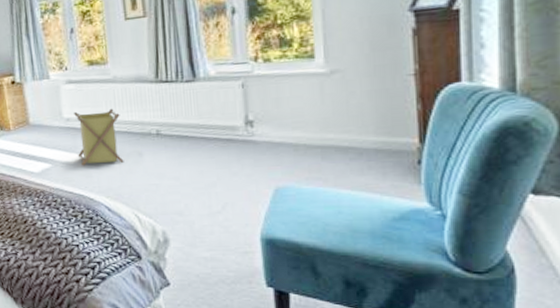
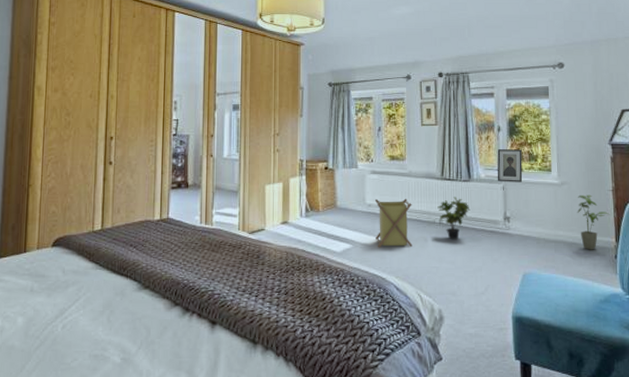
potted plant: none [153,101,197,153] -> present [437,197,470,240]
picture frame: none [232,33,271,78] -> present [497,149,523,182]
house plant: none [355,83,411,156] -> present [577,194,610,250]

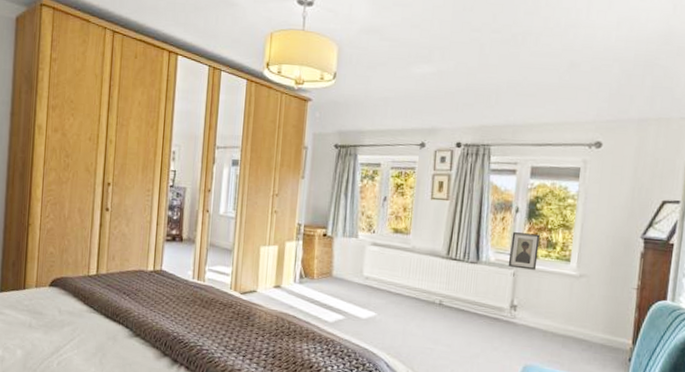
laundry basket: present [375,198,413,248] -> none [370,272,412,326]
potted plant: present [437,197,470,240] -> none [439,278,475,323]
house plant: present [577,194,610,250] -> none [592,290,631,350]

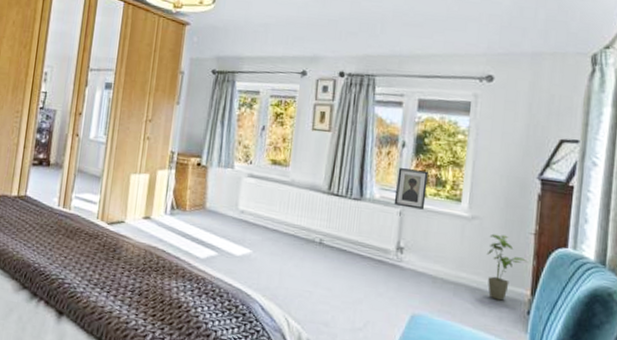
house plant: none [592,290,631,350] -> present [486,233,528,301]

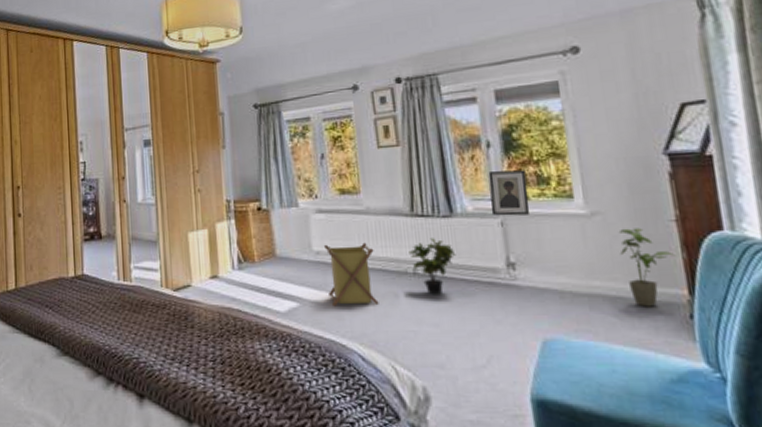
laundry basket: none [244,205,291,266] -> present [324,242,379,307]
potted plant: none [319,215,358,265] -> present [409,238,456,295]

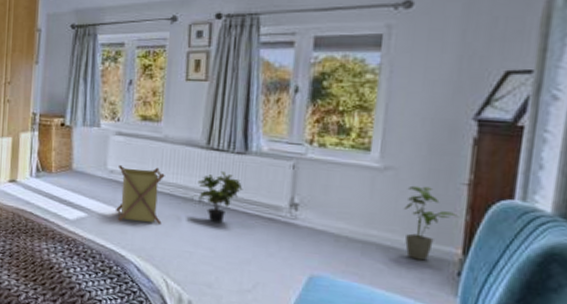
picture frame: present [488,170,530,216] -> none [285,116,328,162]

